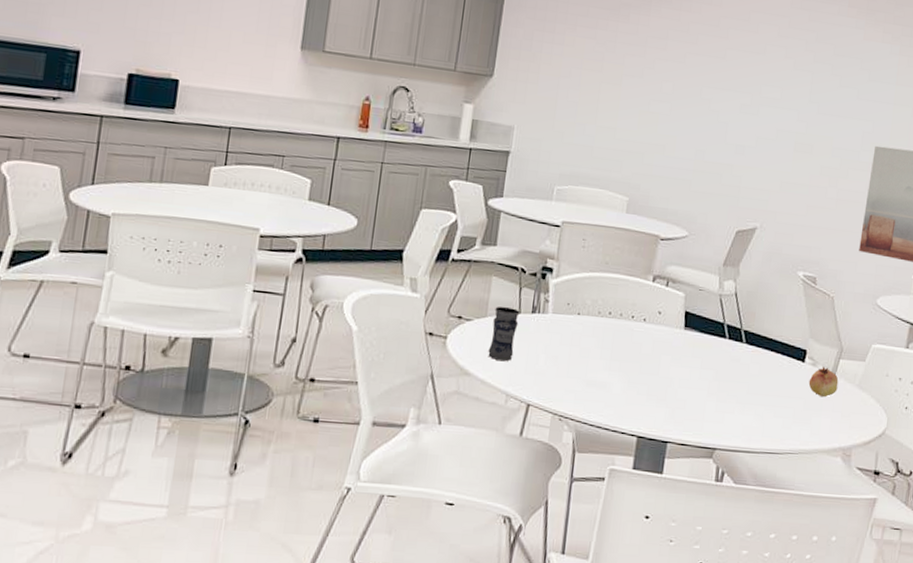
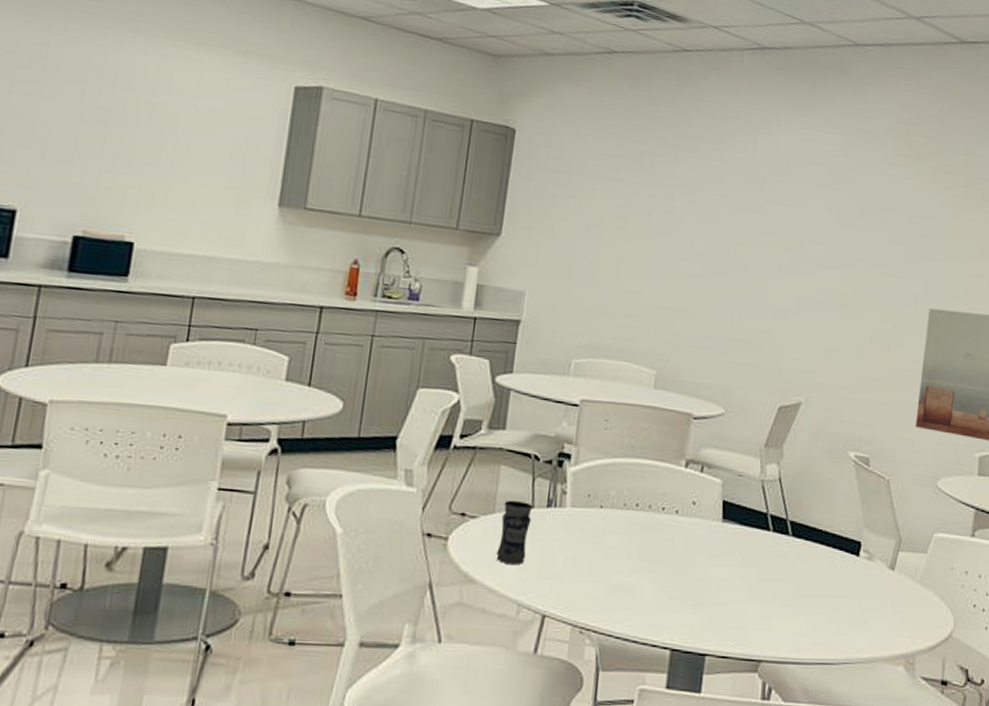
fruit: present [808,367,839,398] -> none [864,561,898,597]

